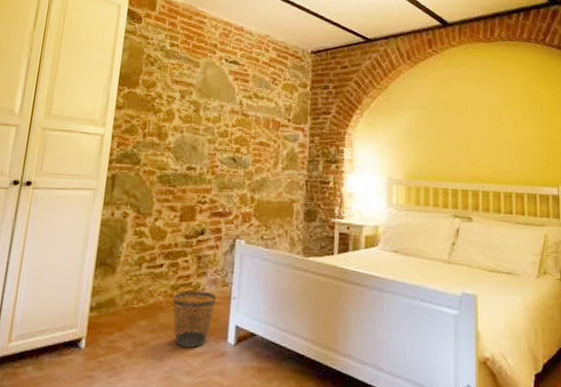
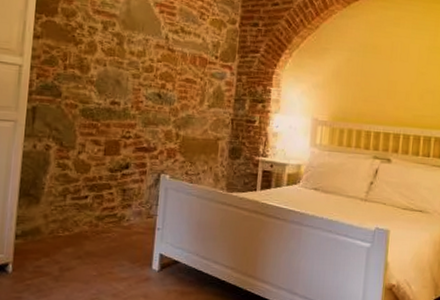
wastebasket: present [173,291,217,348] -> none [98,221,142,273]

